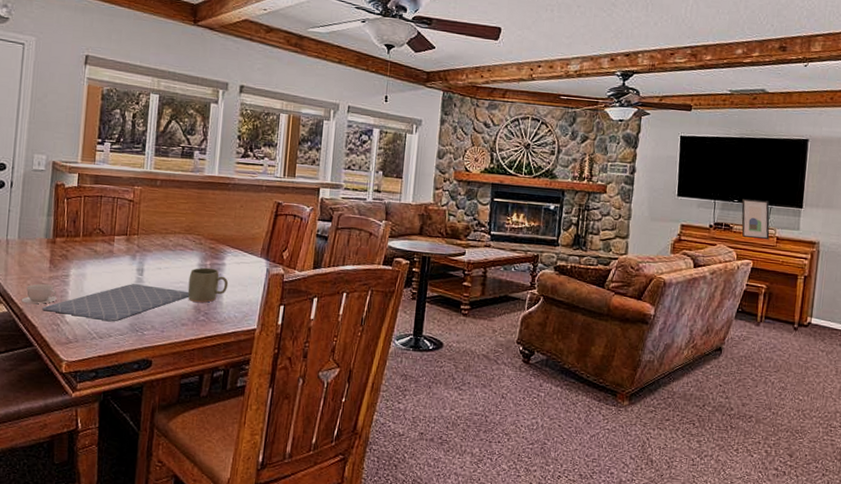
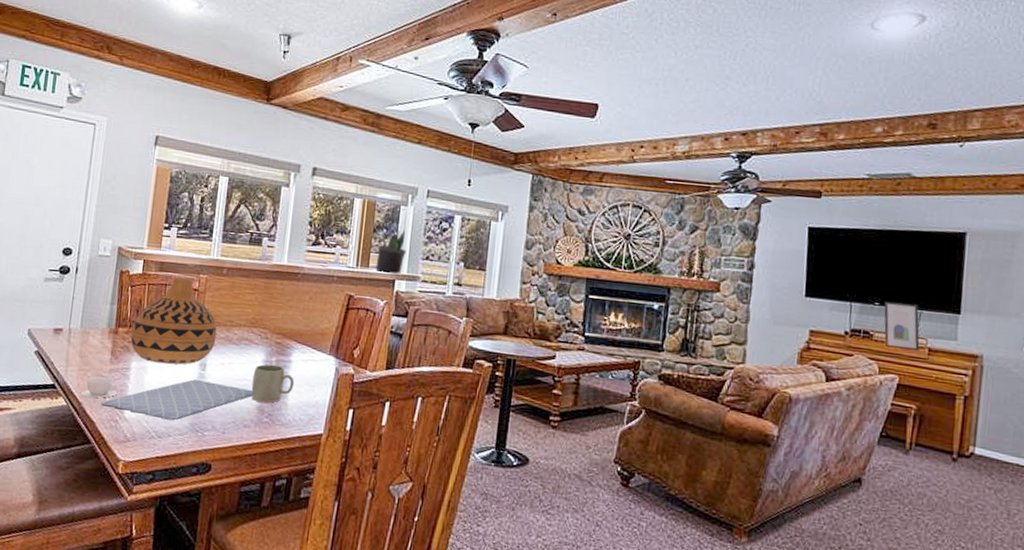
vase: none [68,189,153,271] -> present [130,277,217,365]
planter: none [301,141,330,183] -> present [375,228,406,275]

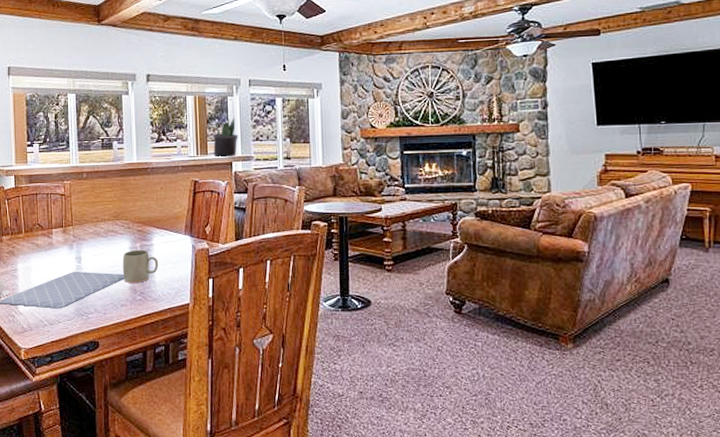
vase: present [130,277,217,365] -> none [13,186,86,262]
picture frame: present [884,301,920,352] -> none [670,118,707,161]

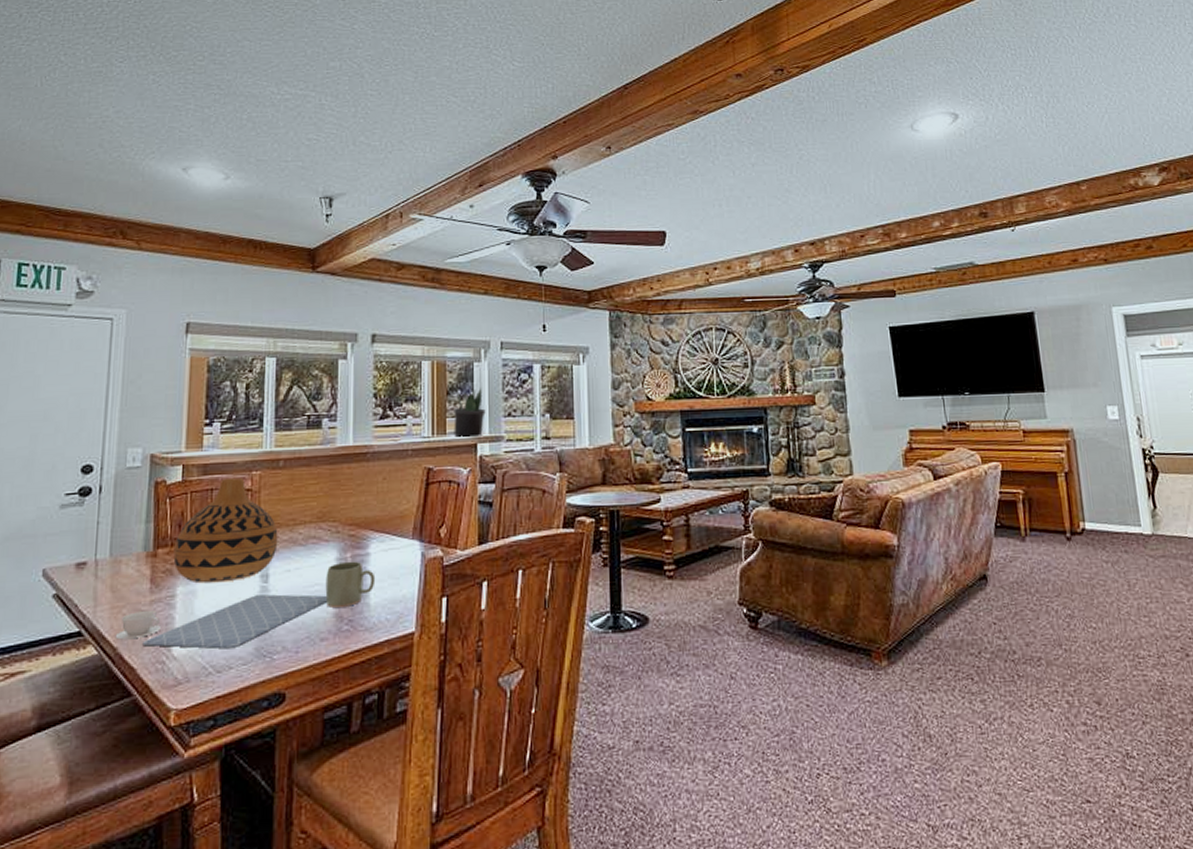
vase: none [13,186,86,262] -> present [173,478,278,584]

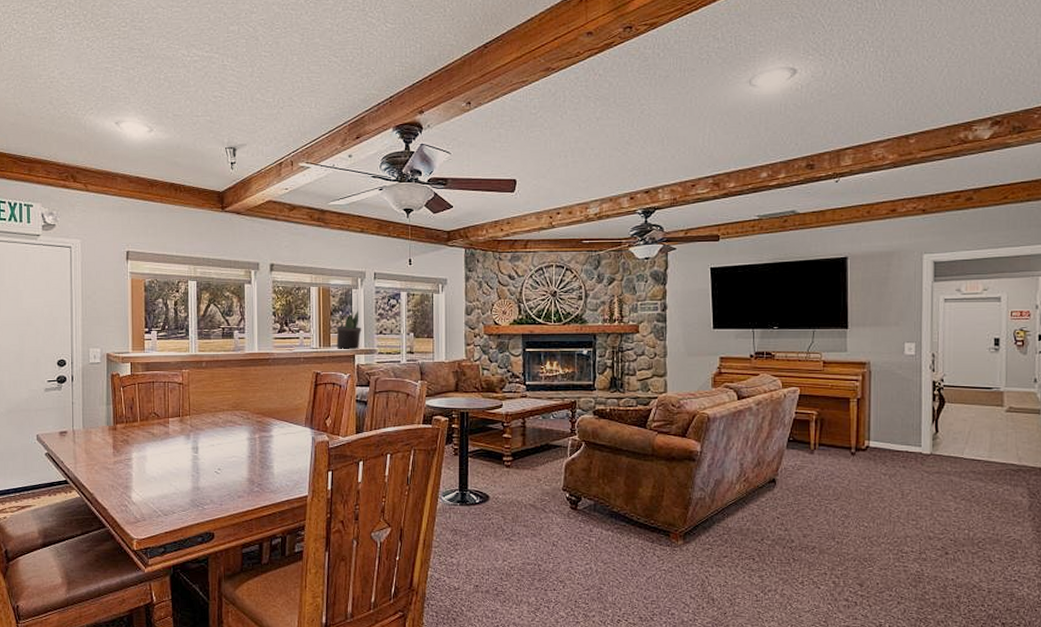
teacup: present [115,611,162,640] -> none [91,469,124,488]
placemat: present [142,594,328,649] -> none [111,462,243,499]
vase: present [173,478,278,584] -> none [128,375,204,451]
mug: present [325,561,376,607] -> none [240,441,278,474]

